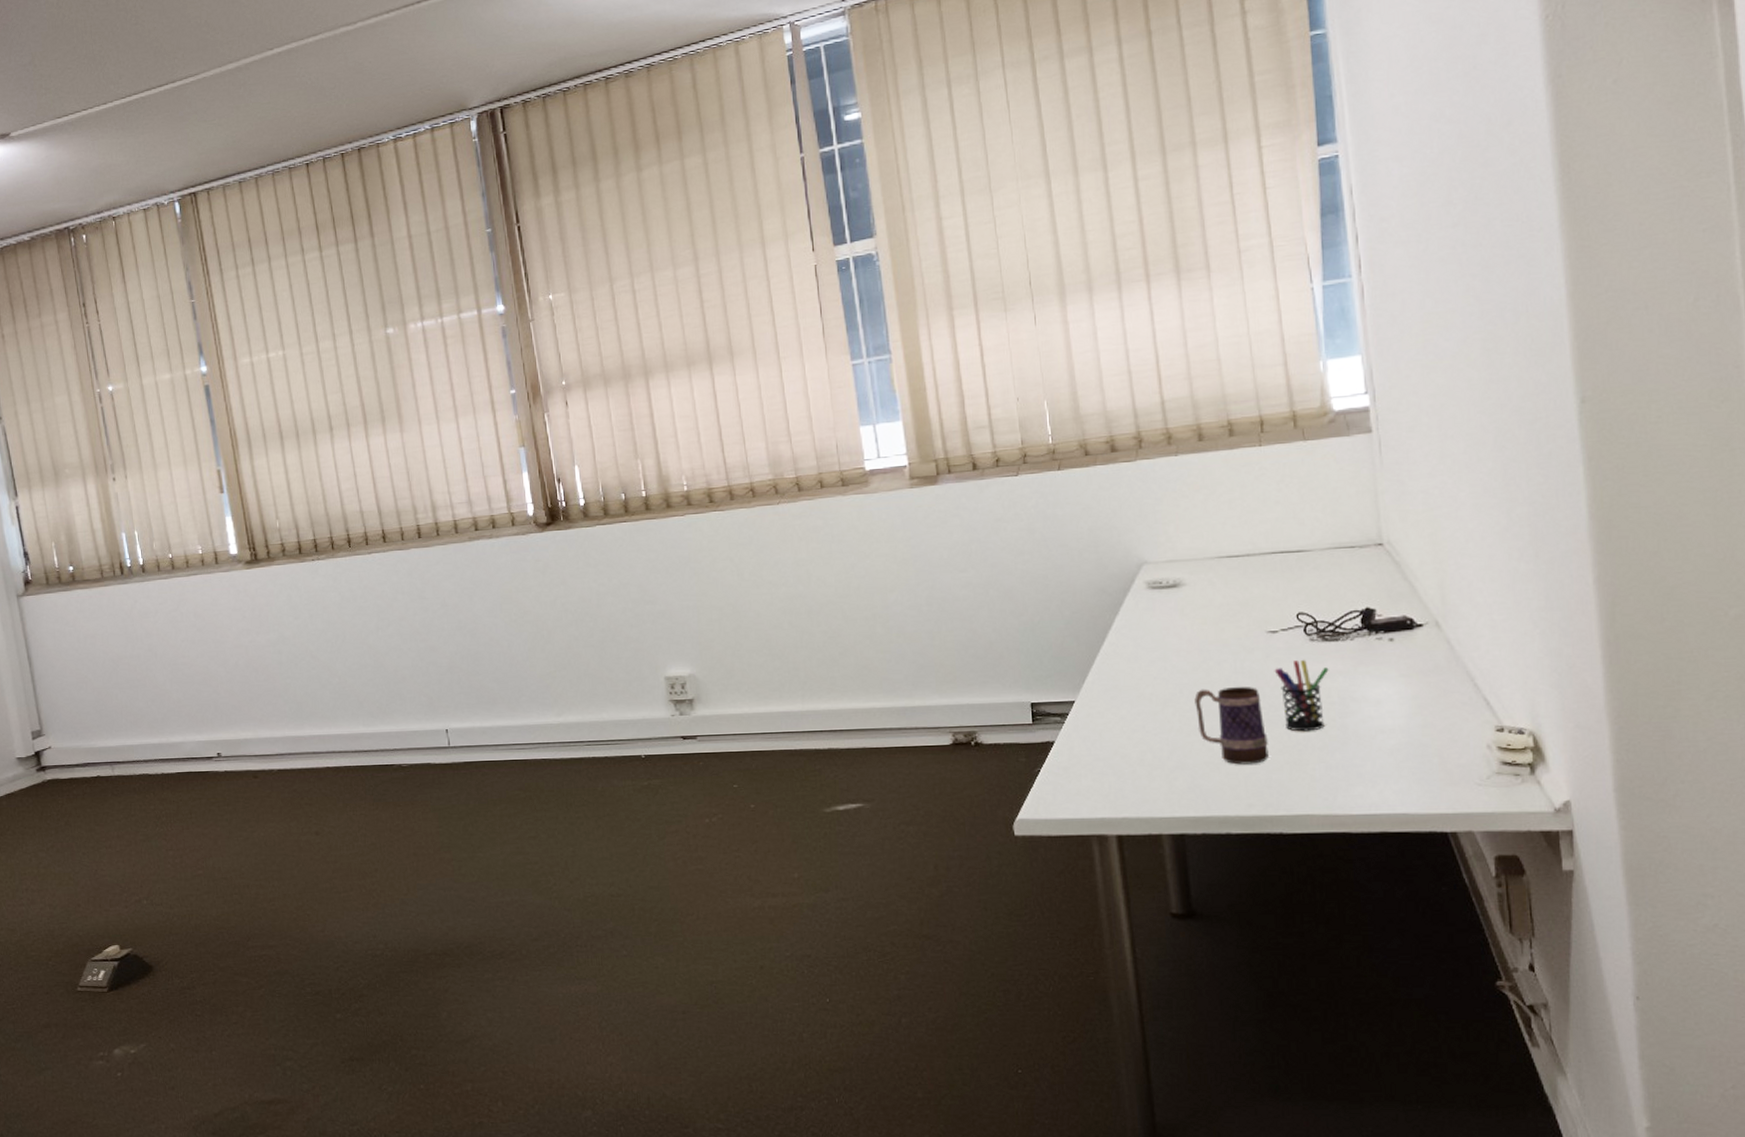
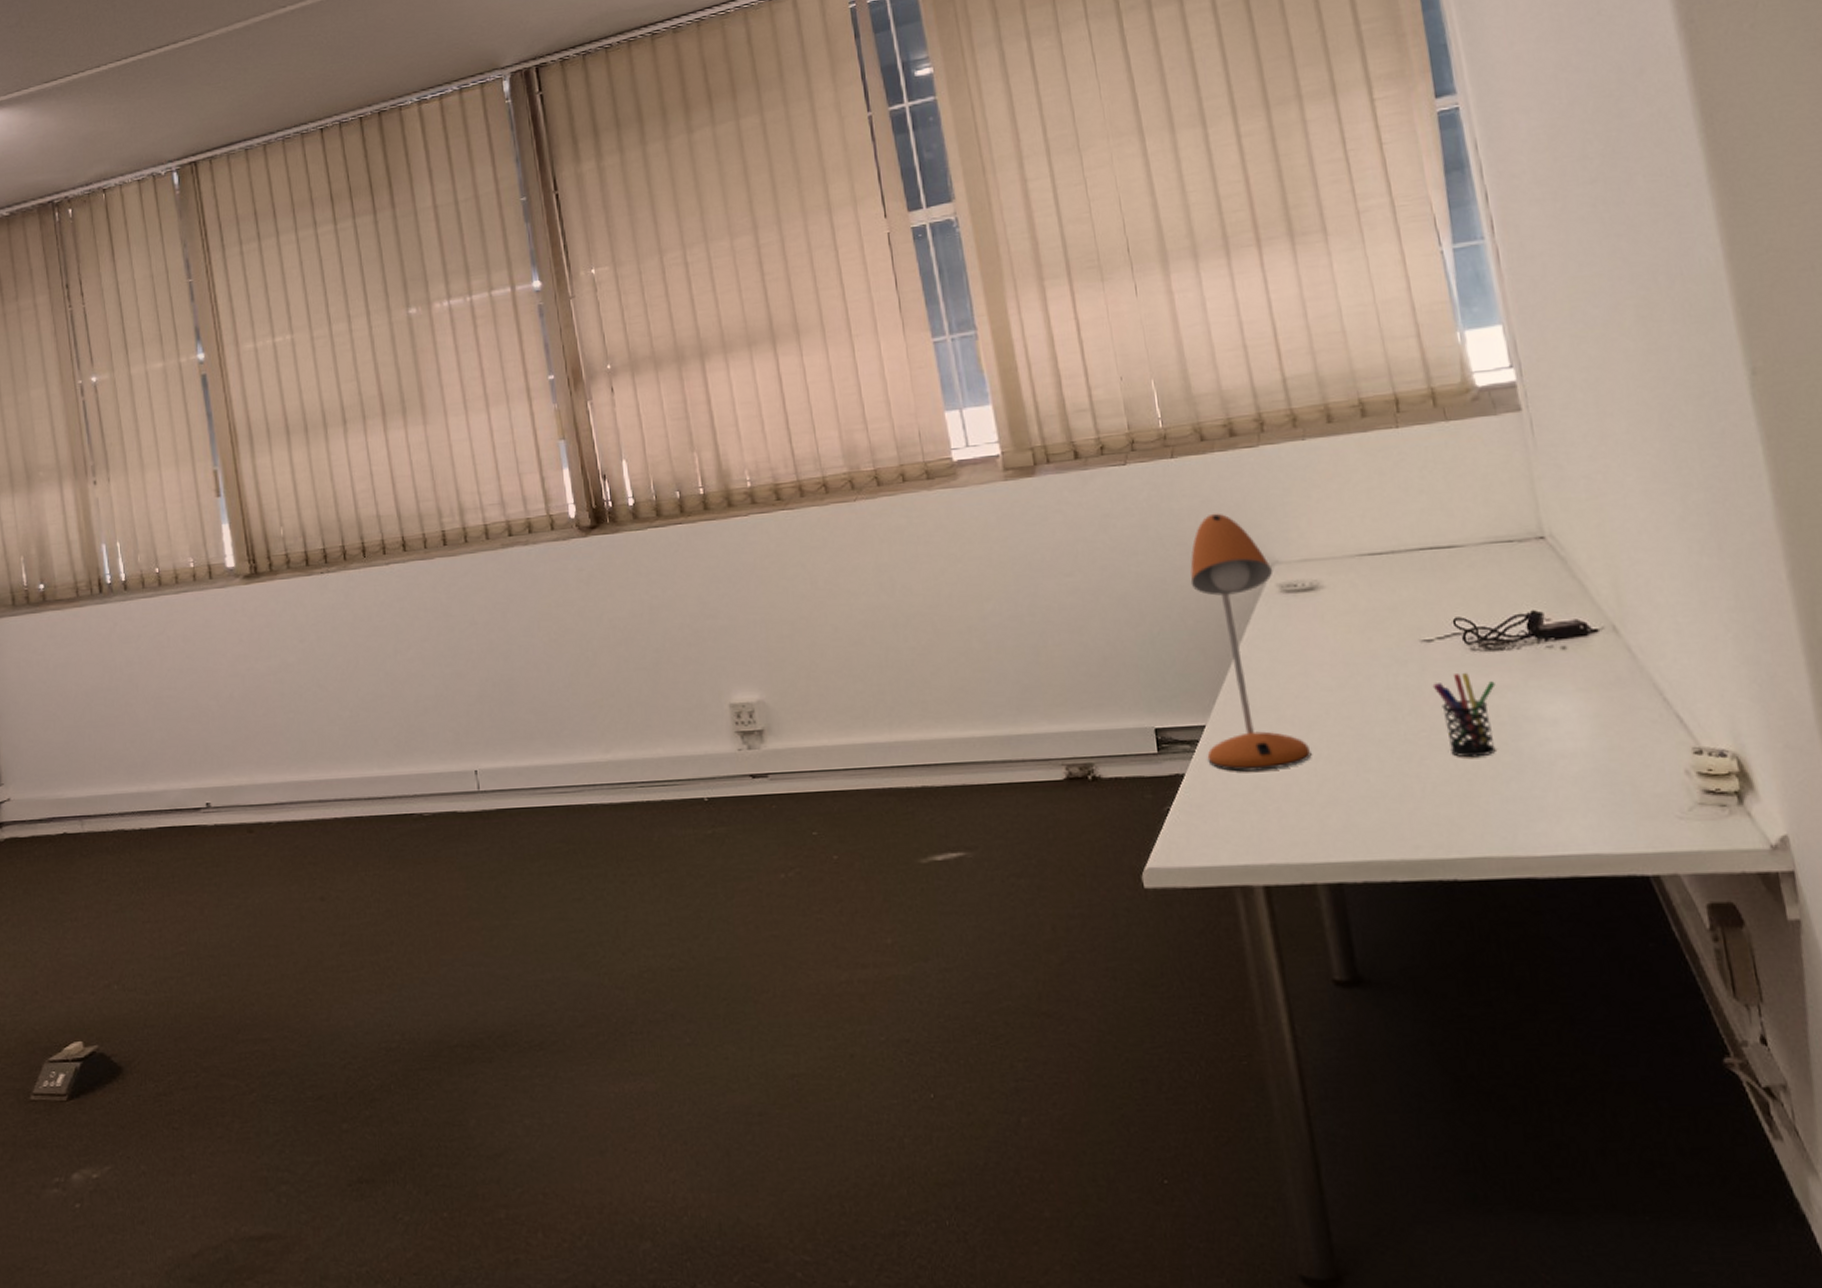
desk lamp: none [1069,519,1165,740] -> present [1190,513,1312,772]
mug: present [1194,686,1269,765] -> none [1343,704,1434,798]

